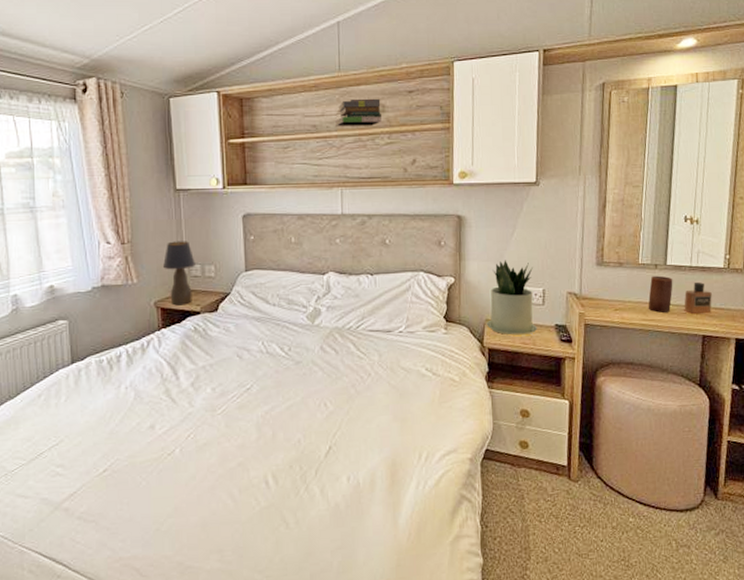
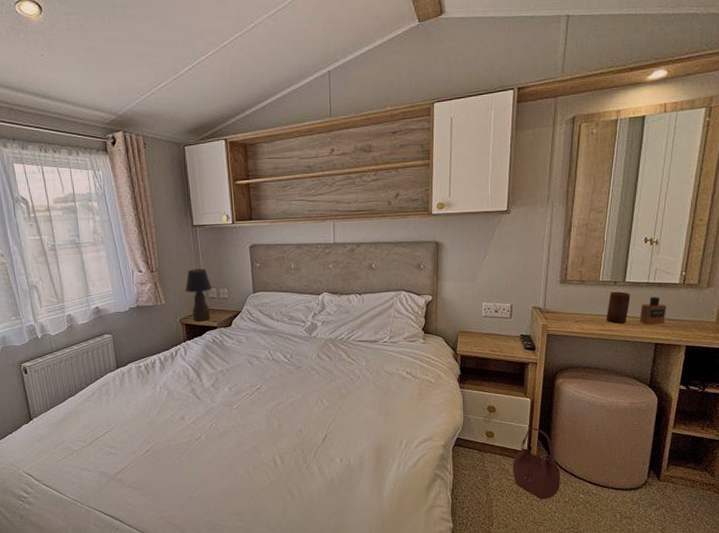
books: present [335,98,381,127] -> none [328,139,368,166]
planter: present [486,260,538,336] -> none [459,280,505,345]
handbag: none [551,435,607,526] -> present [512,427,560,500]

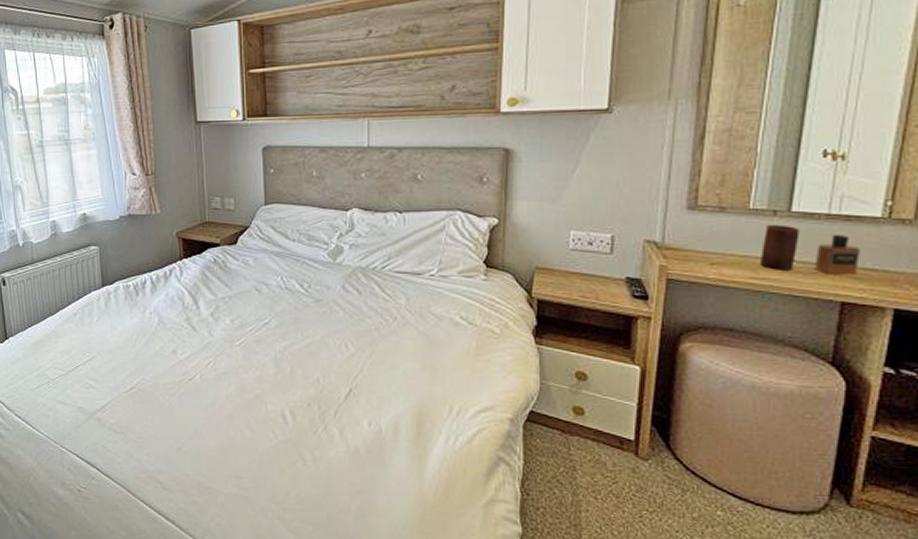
table lamp: present [185,268,212,322] -> none [185,173,215,237]
handbag: present [512,427,560,500] -> none [611,407,686,511]

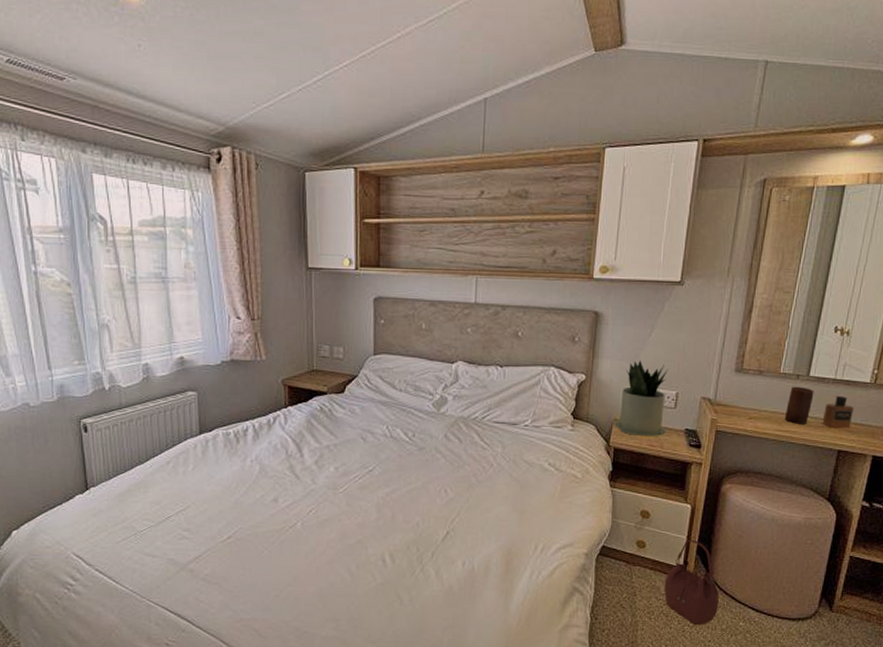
planter: none [535,200,603,289] -> present [614,360,668,438]
handbag: none [611,407,686,511] -> present [664,539,719,626]

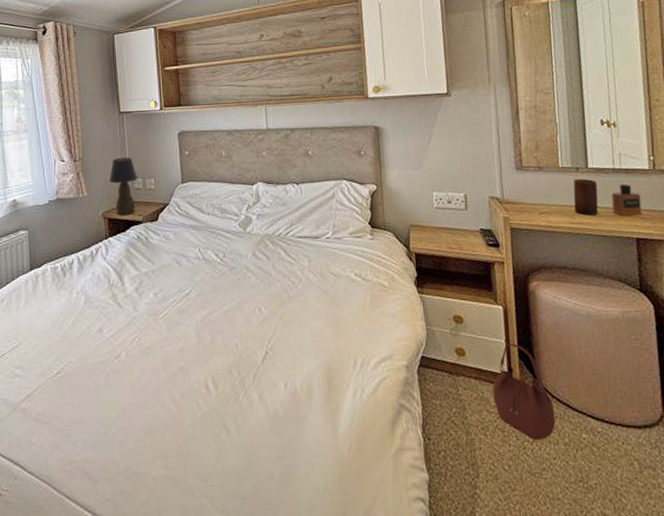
table lamp: none [292,320,324,385] -> present [110,157,138,216]
planter: present [614,360,668,438] -> none [410,167,463,241]

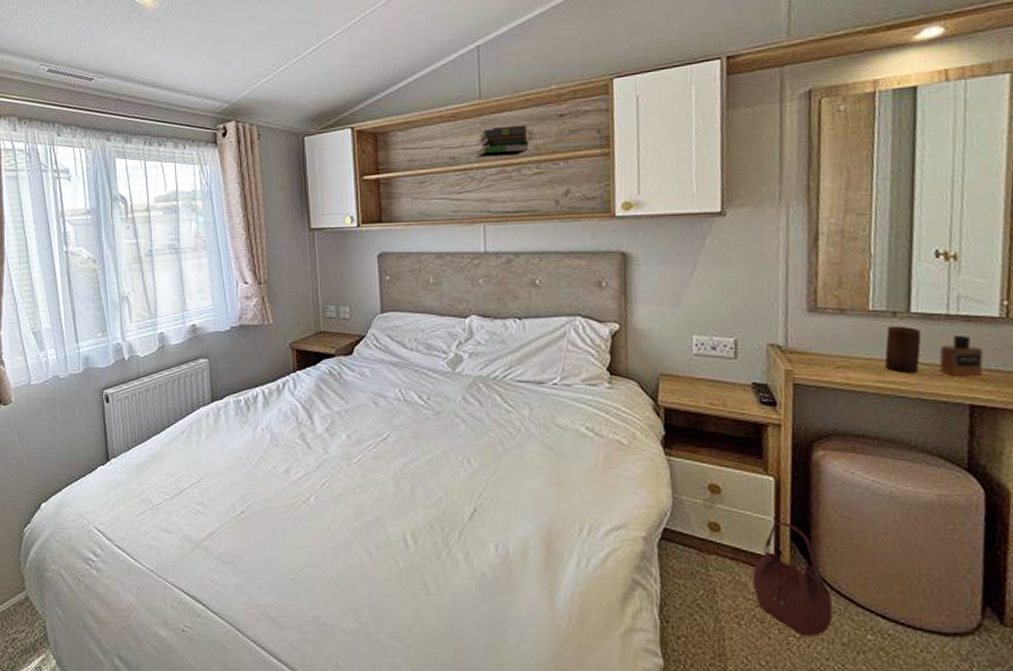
table lamp: present [110,157,138,216] -> none [298,281,330,347]
books: none [257,25,298,52] -> present [476,125,528,158]

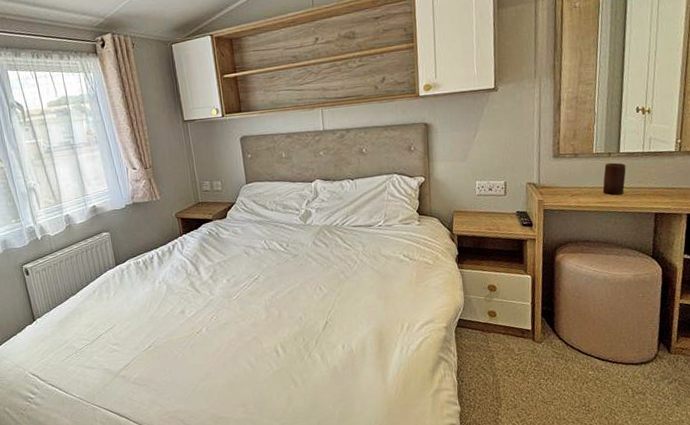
books: present [476,125,528,158] -> none [313,27,353,55]
handbag: present [752,521,833,637] -> none [517,304,568,378]
perfume: present [939,336,984,377] -> none [637,166,664,194]

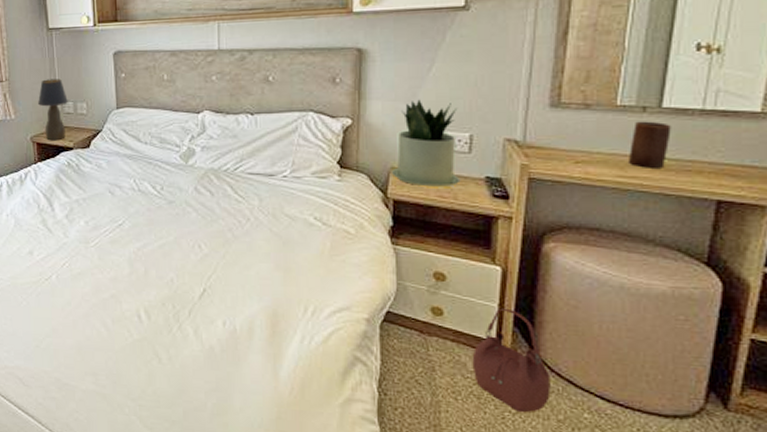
table lamp: none [179,162,205,216] -> present [38,79,68,141]
planter: none [454,159,501,224] -> present [391,99,461,188]
handbag: none [517,304,568,378] -> present [472,308,551,413]

